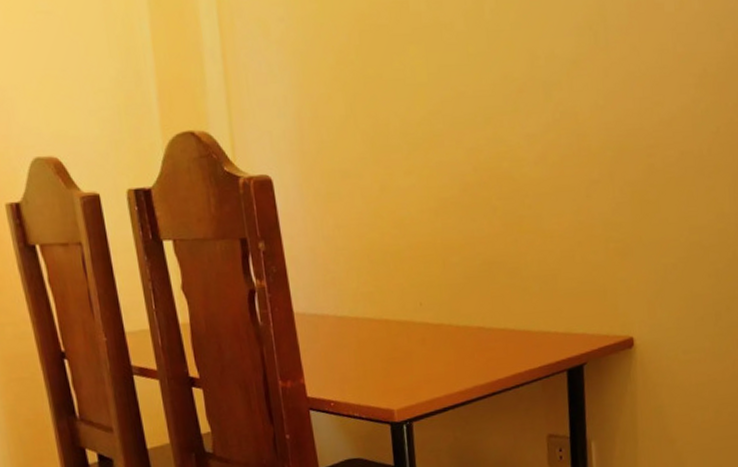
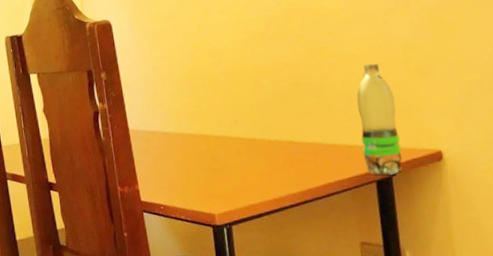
bottle: none [553,242,595,364] -> present [356,63,402,176]

